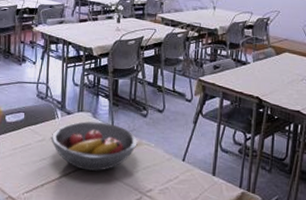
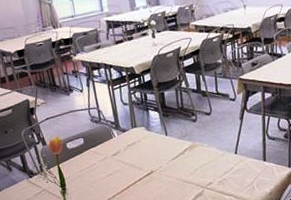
fruit bowl: present [51,121,138,171] -> none [112,133,192,177]

